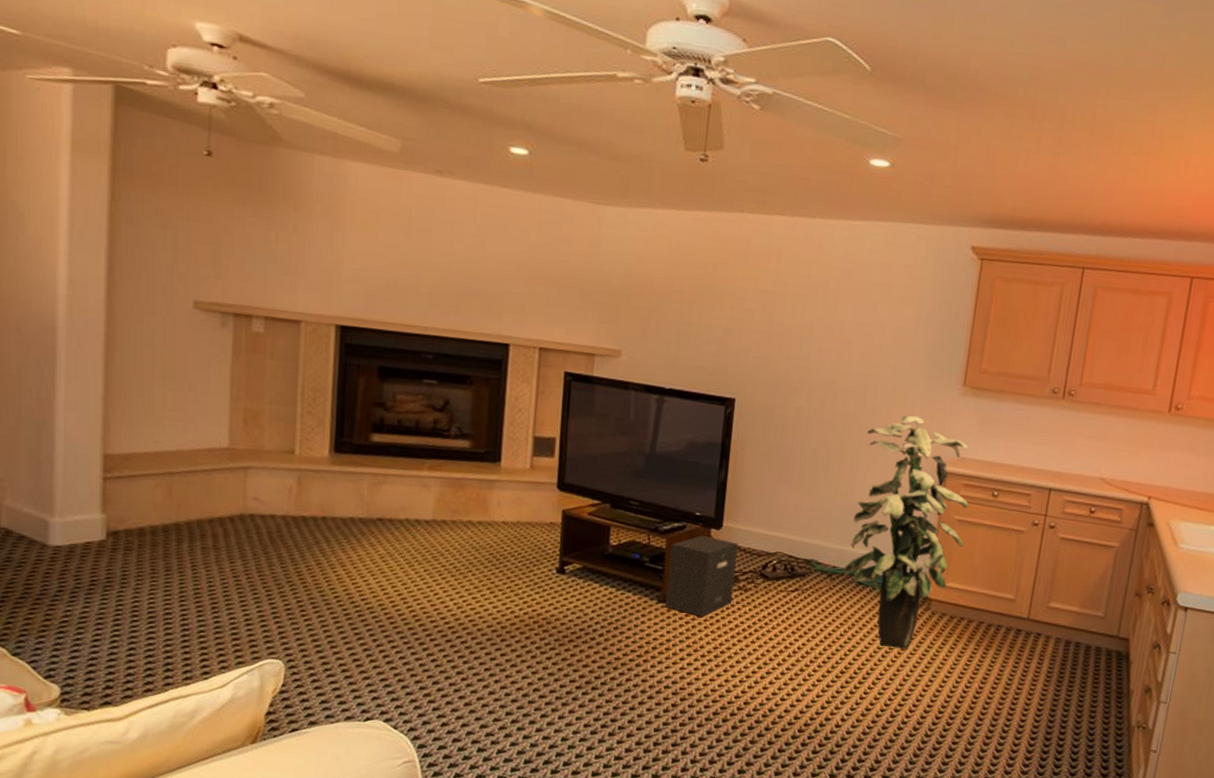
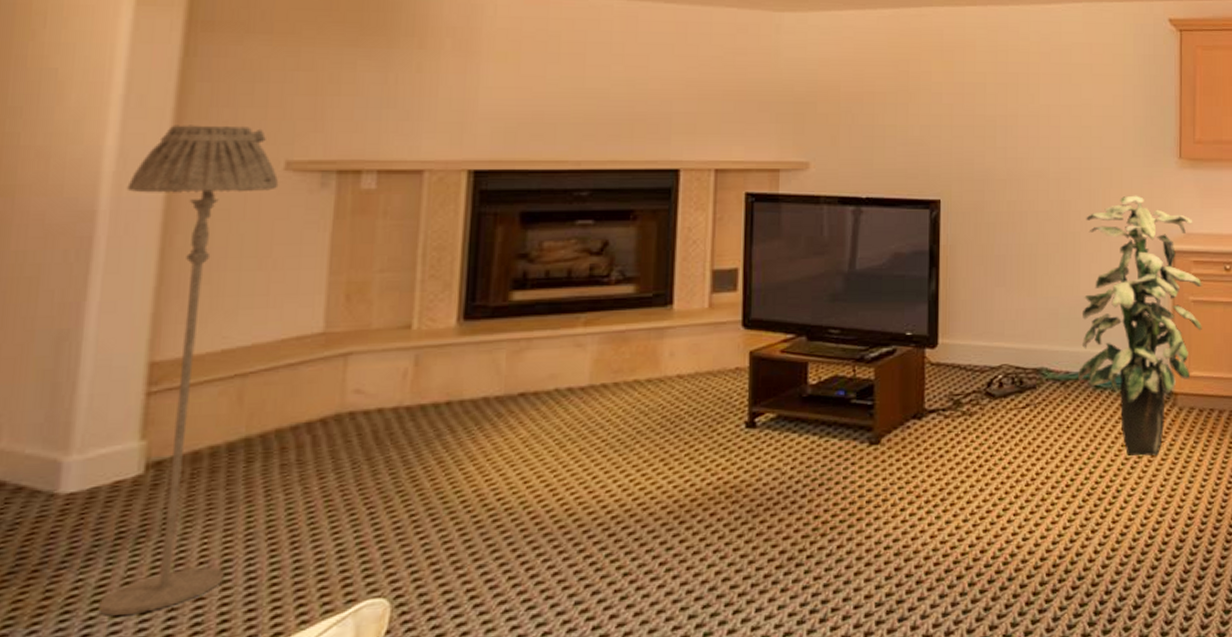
floor lamp: none [77,260,190,642] -> present [98,125,279,616]
speaker: present [665,535,738,617] -> none [878,357,957,455]

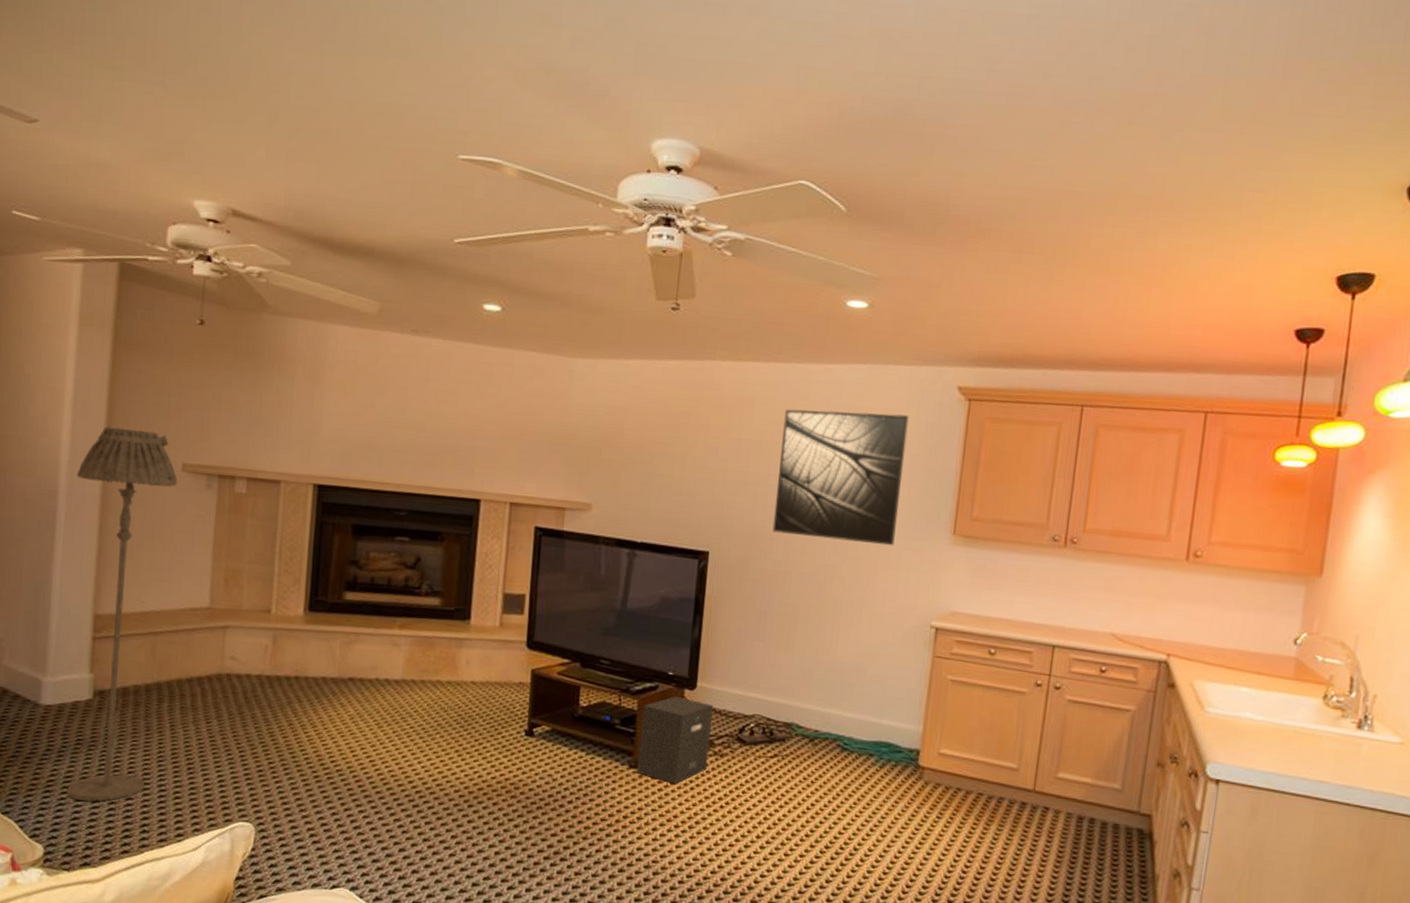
speaker: none [878,357,957,455] -> present [637,695,713,784]
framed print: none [1004,48,1127,176] -> present [772,409,909,546]
indoor plant: present [1077,195,1202,456] -> none [825,566,963,823]

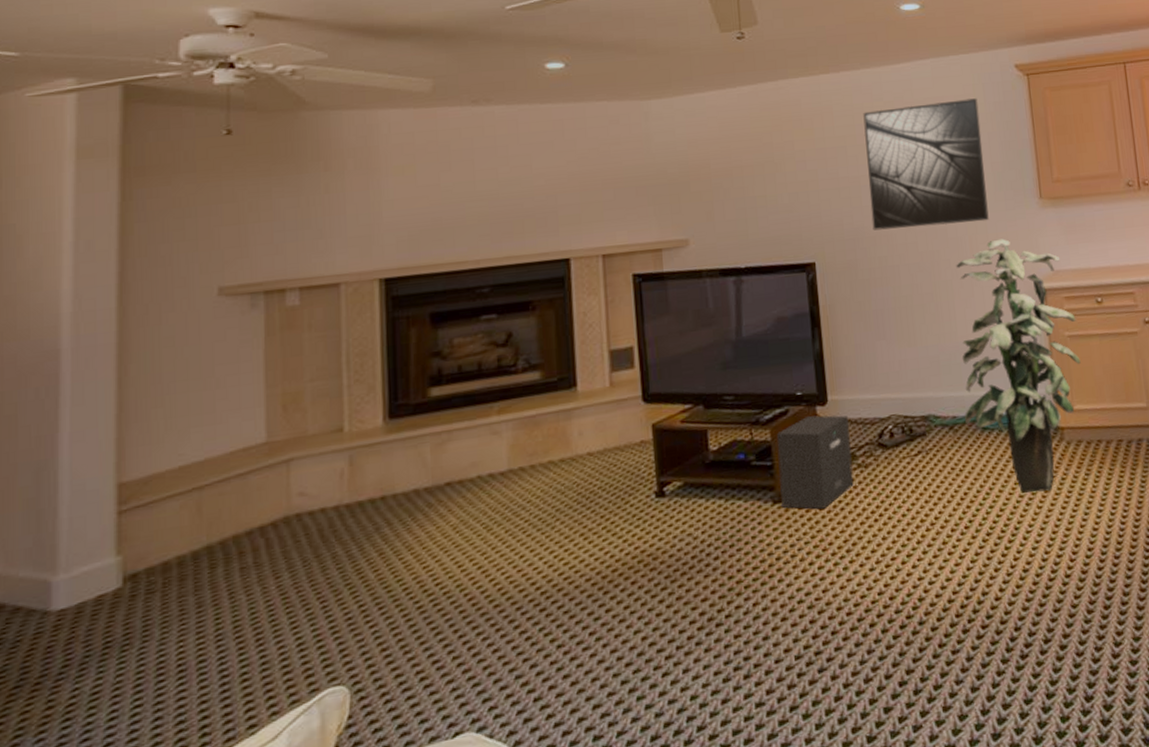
floor lamp: present [67,426,178,802] -> none [84,259,215,720]
indoor plant: none [825,566,963,823] -> present [956,238,1081,493]

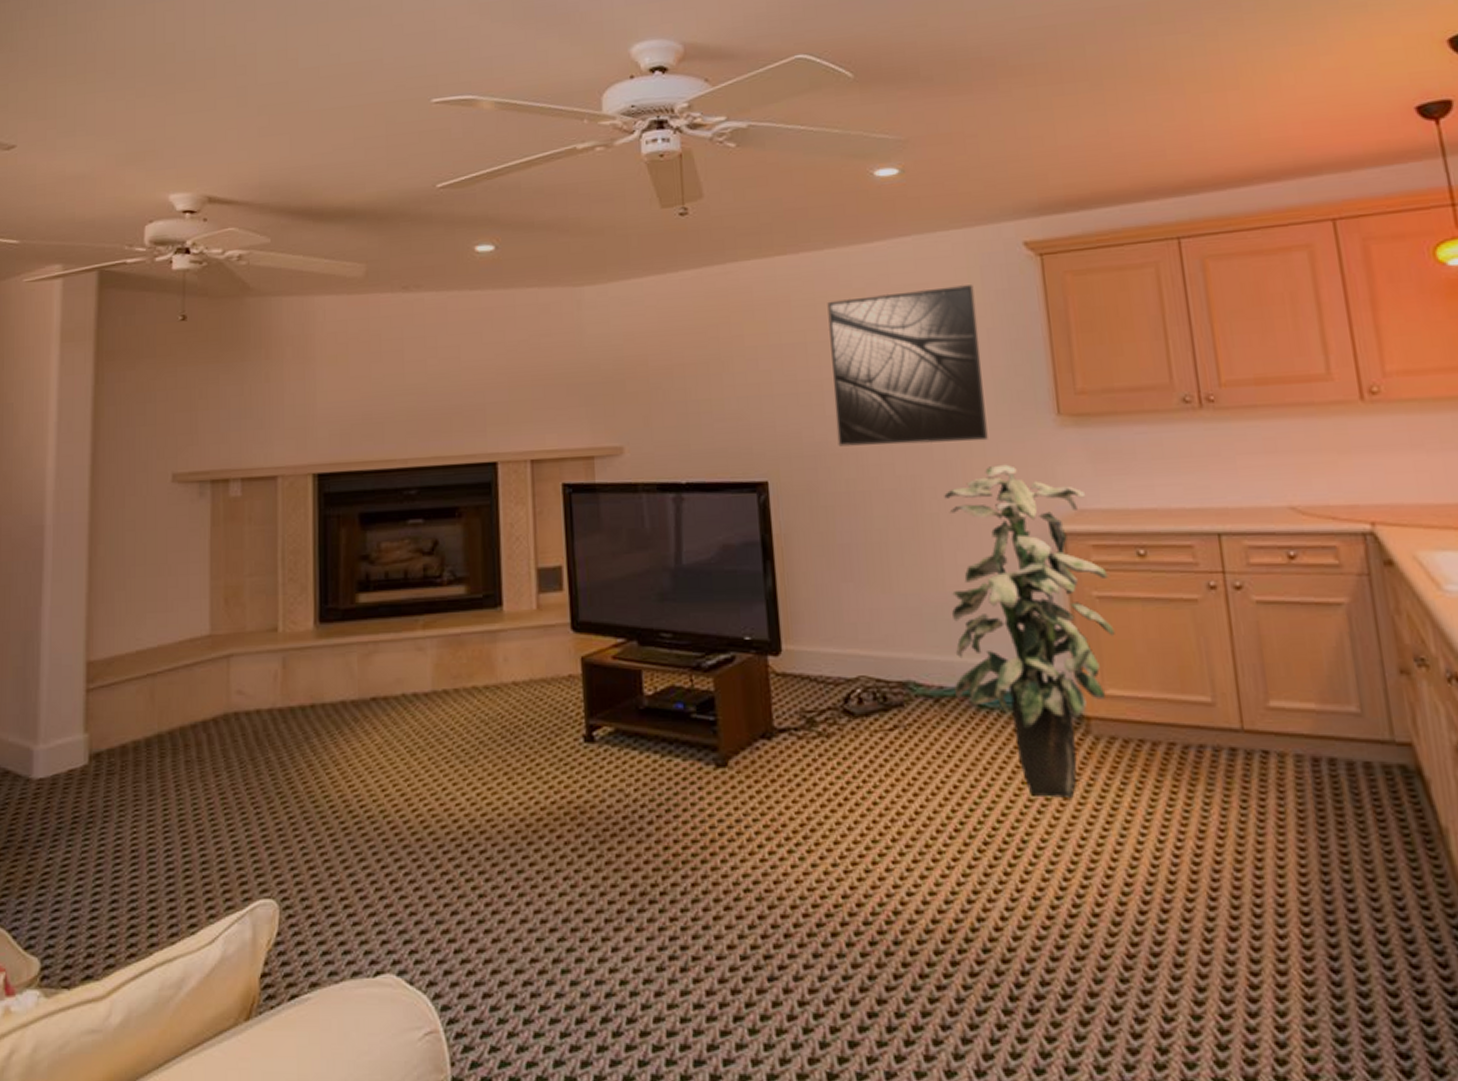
speaker: present [776,415,854,510] -> none [720,666,813,781]

